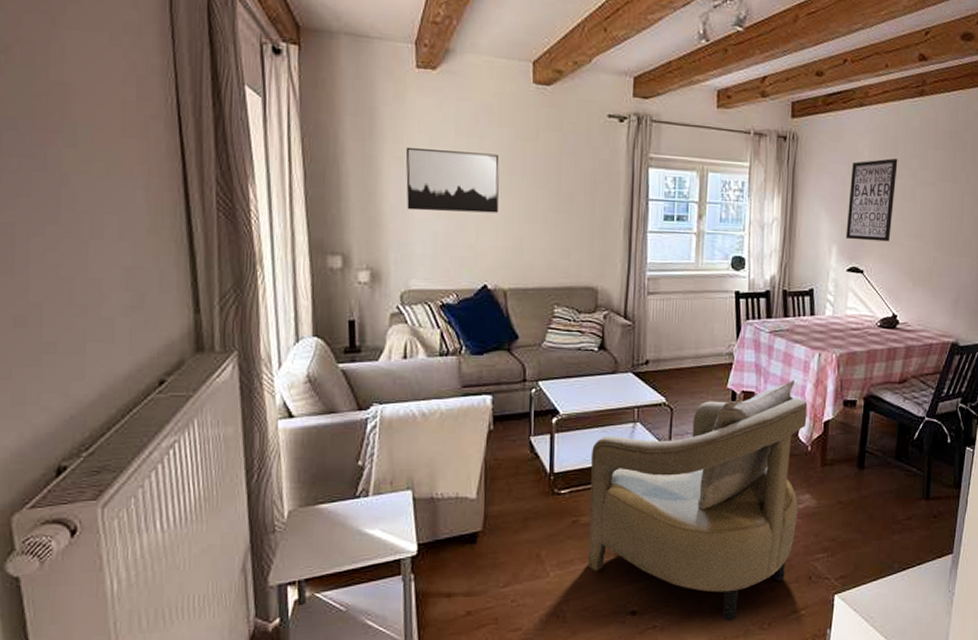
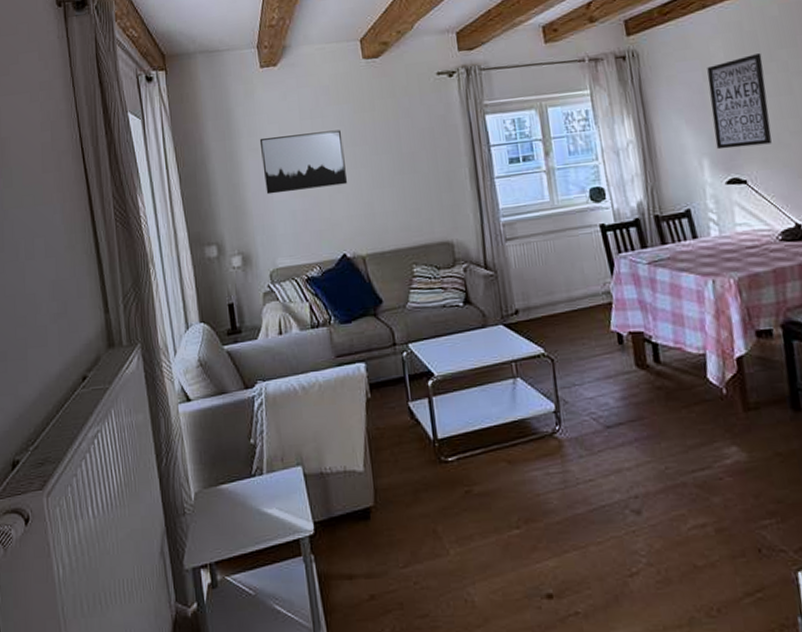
armchair: present [588,380,808,621] -> none [473,314,729,606]

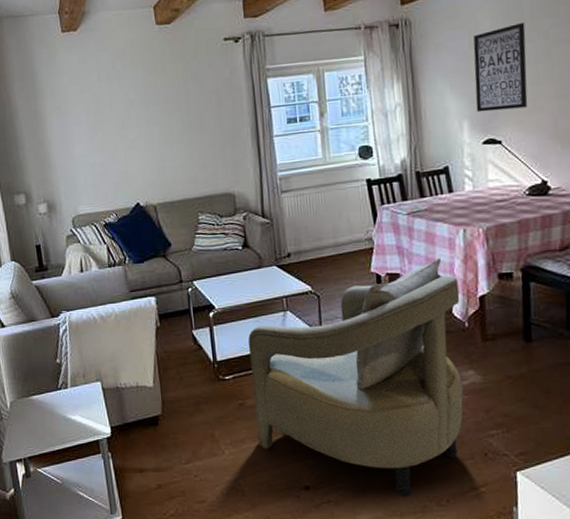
wall art: present [259,130,348,195] -> none [61,91,142,149]
armchair: none [473,314,729,606] -> present [248,258,464,497]

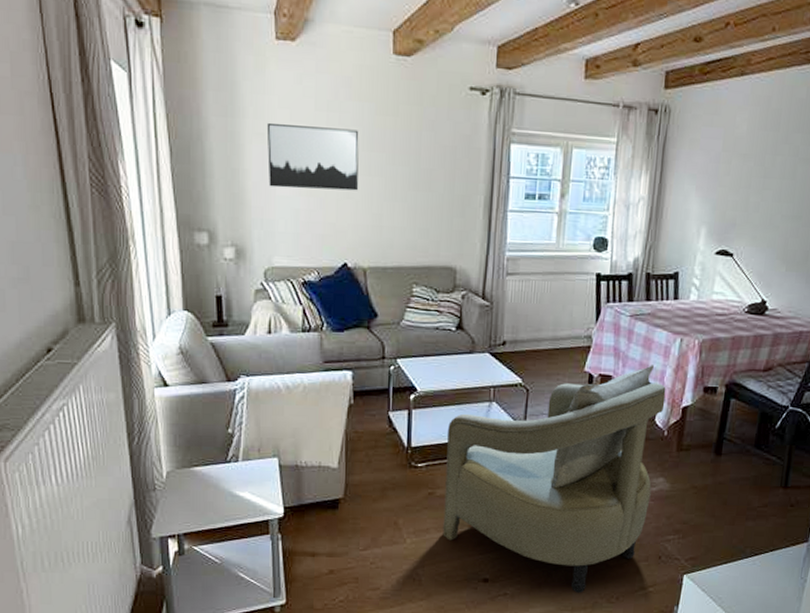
wall art: none [61,91,142,149] -> present [266,122,359,191]
wall art: present [473,23,528,113] -> none [716,133,779,223]

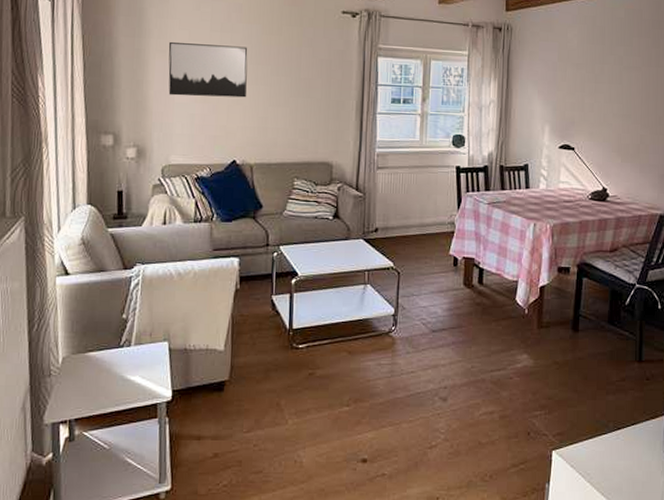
armchair: present [443,365,666,593] -> none [322,248,524,472]

